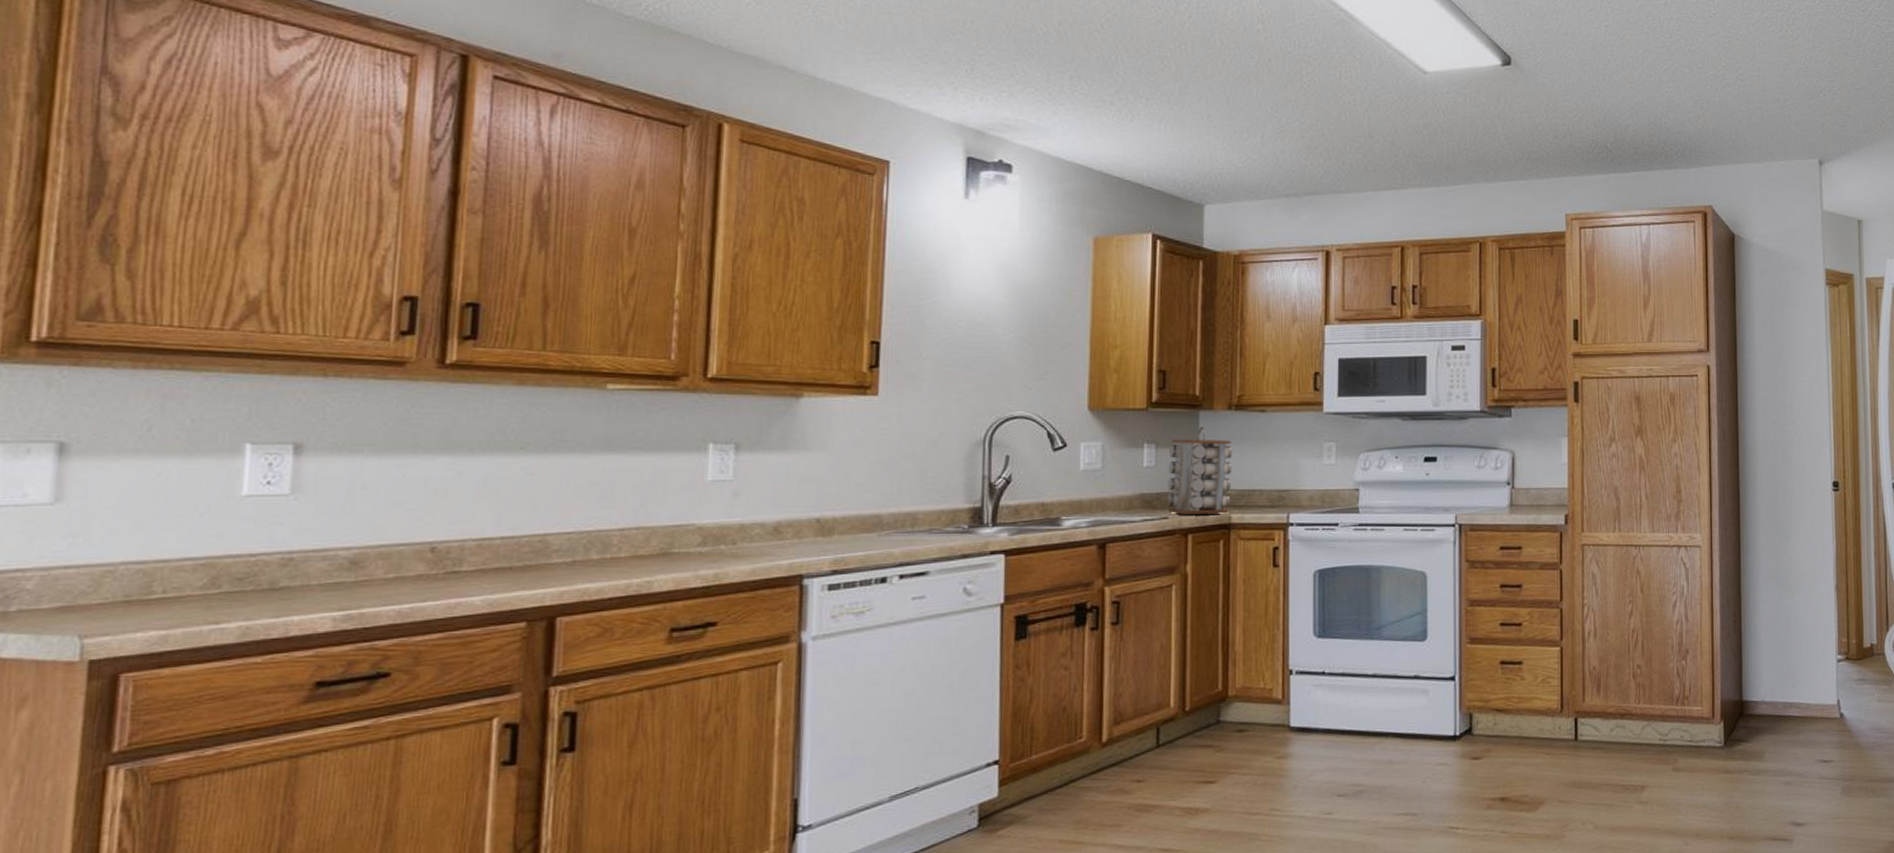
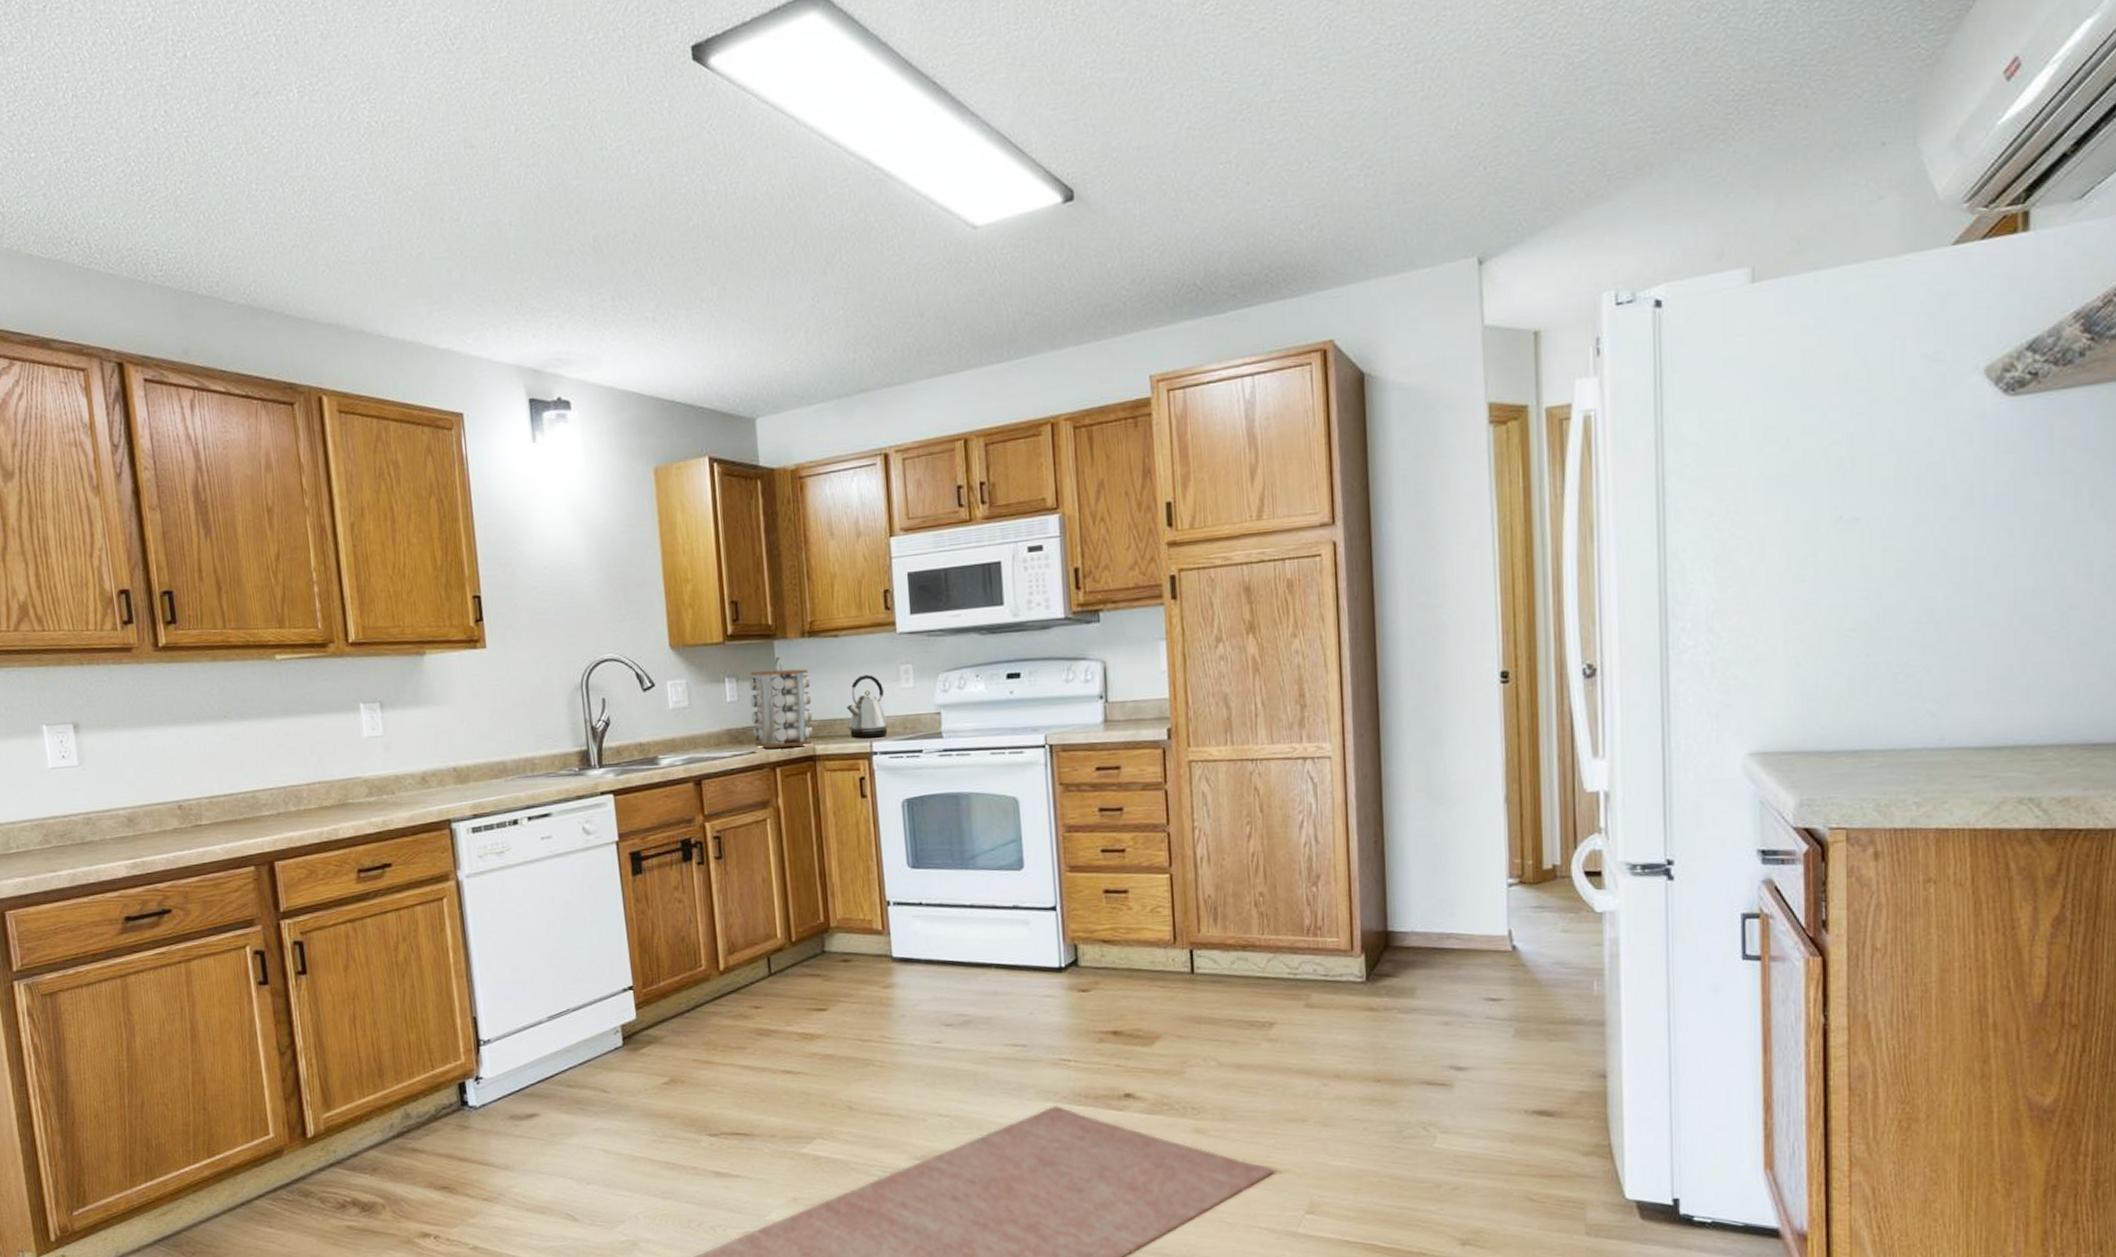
kettle: none [1267,449,1308,511] -> present [846,674,889,740]

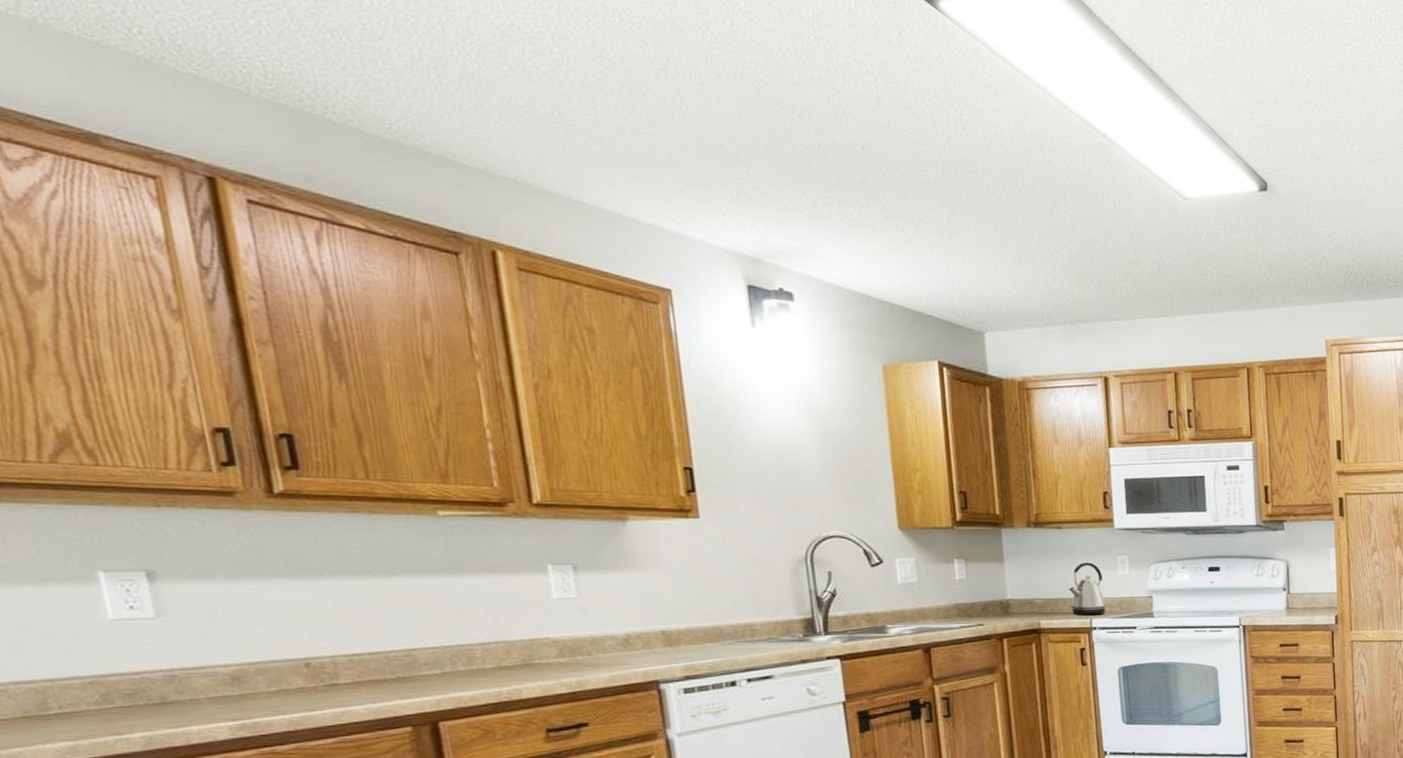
spice rack: present [749,657,814,750] -> none [977,543,1038,623]

